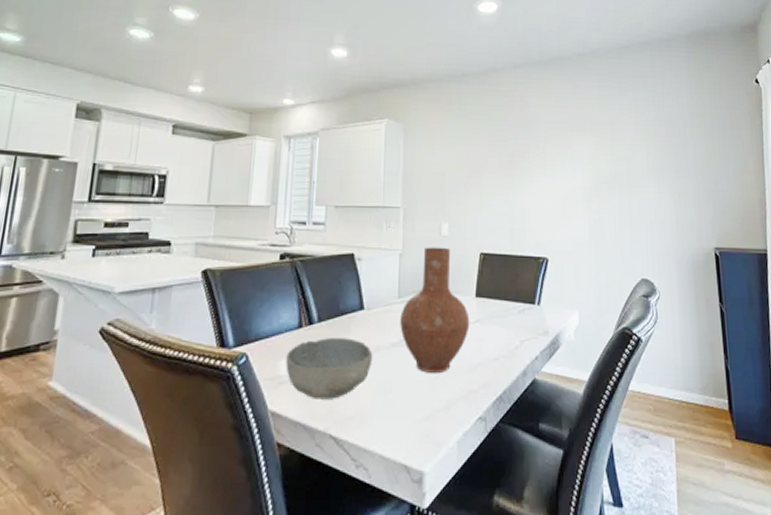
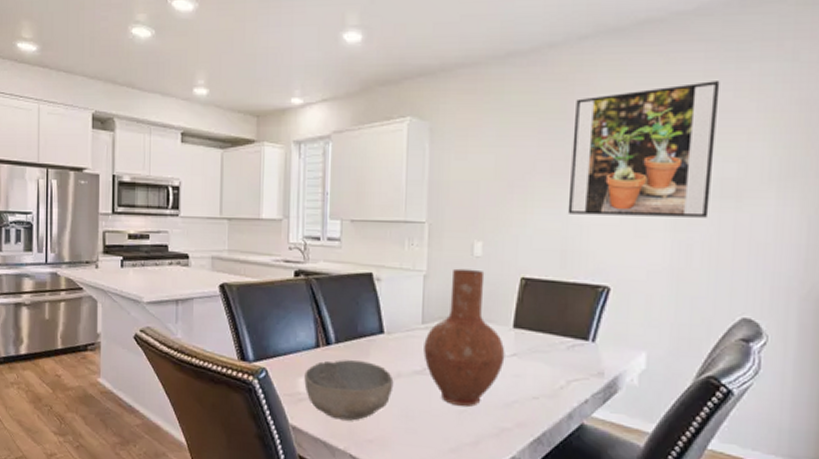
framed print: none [513,102,612,202] -> present [567,81,720,218]

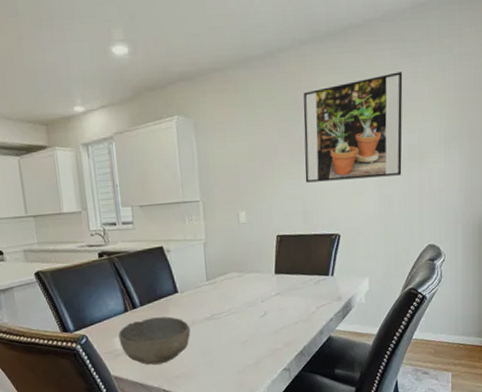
vase: present [424,268,505,407] -> none [210,233,272,339]

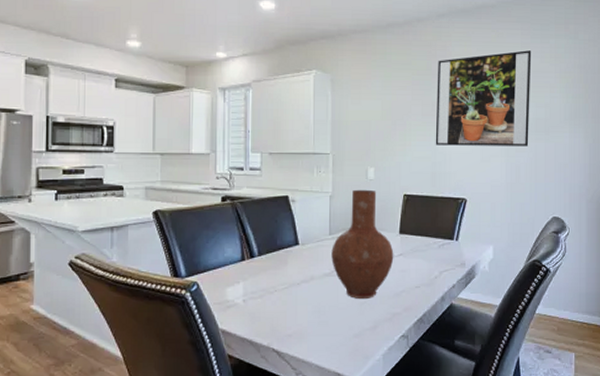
bowl: present [118,316,191,365] -> none [232,269,308,320]
vase: none [210,233,272,339] -> present [331,189,394,299]

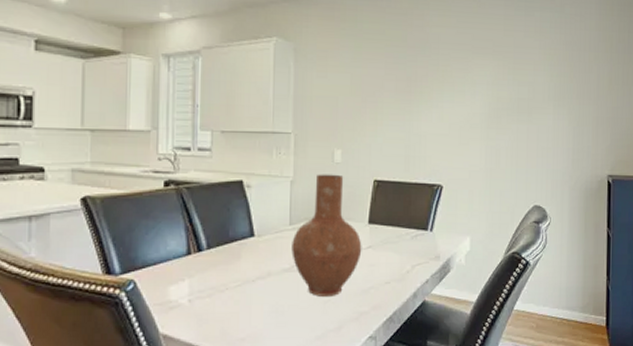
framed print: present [435,50,532,146] -> none [409,23,515,129]

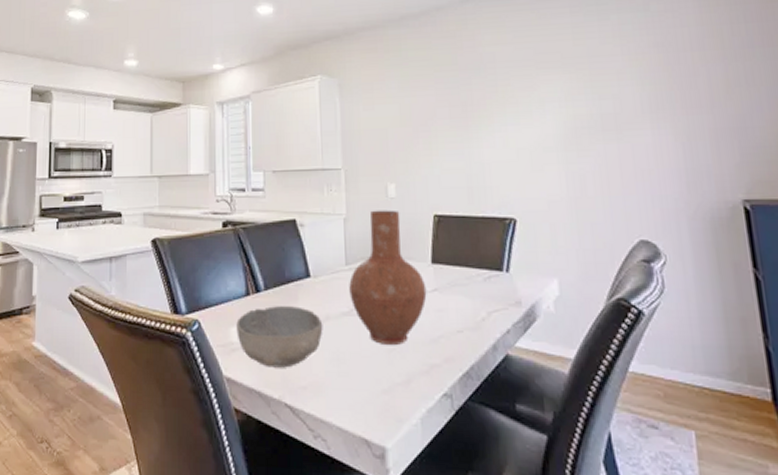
bowl: none [175,264,264,323] -> present [236,306,323,368]

